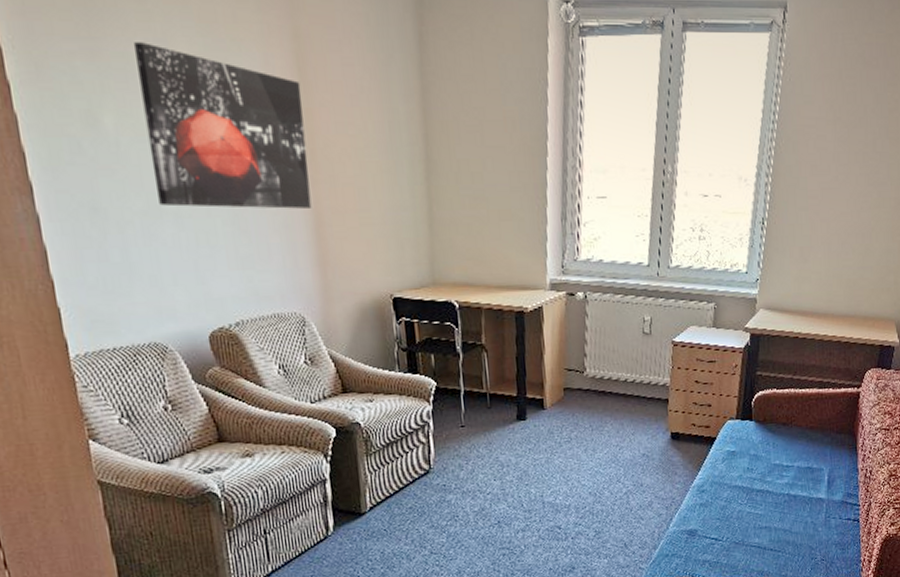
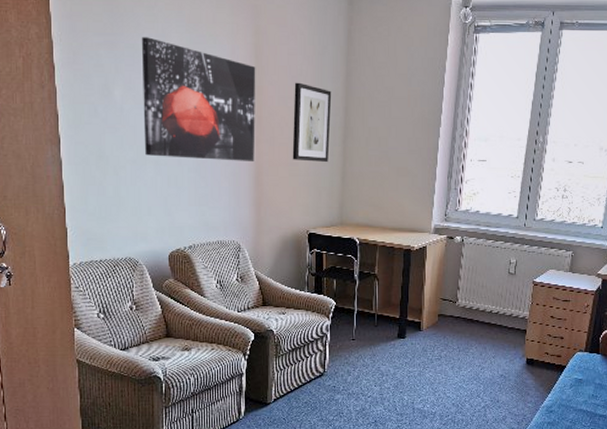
wall art: none [354,102,410,206] -> present [292,82,332,162]

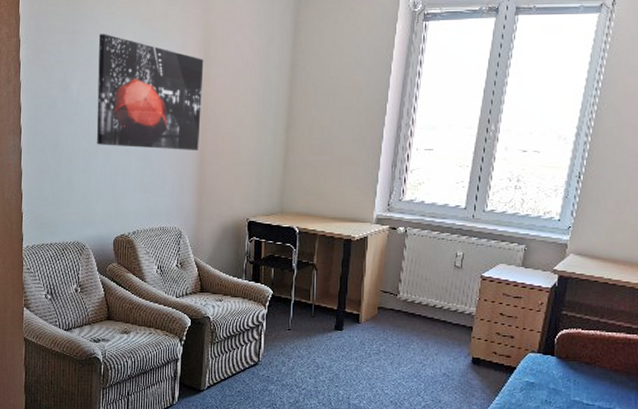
wall art: present [292,82,332,162] -> none [235,73,277,151]

